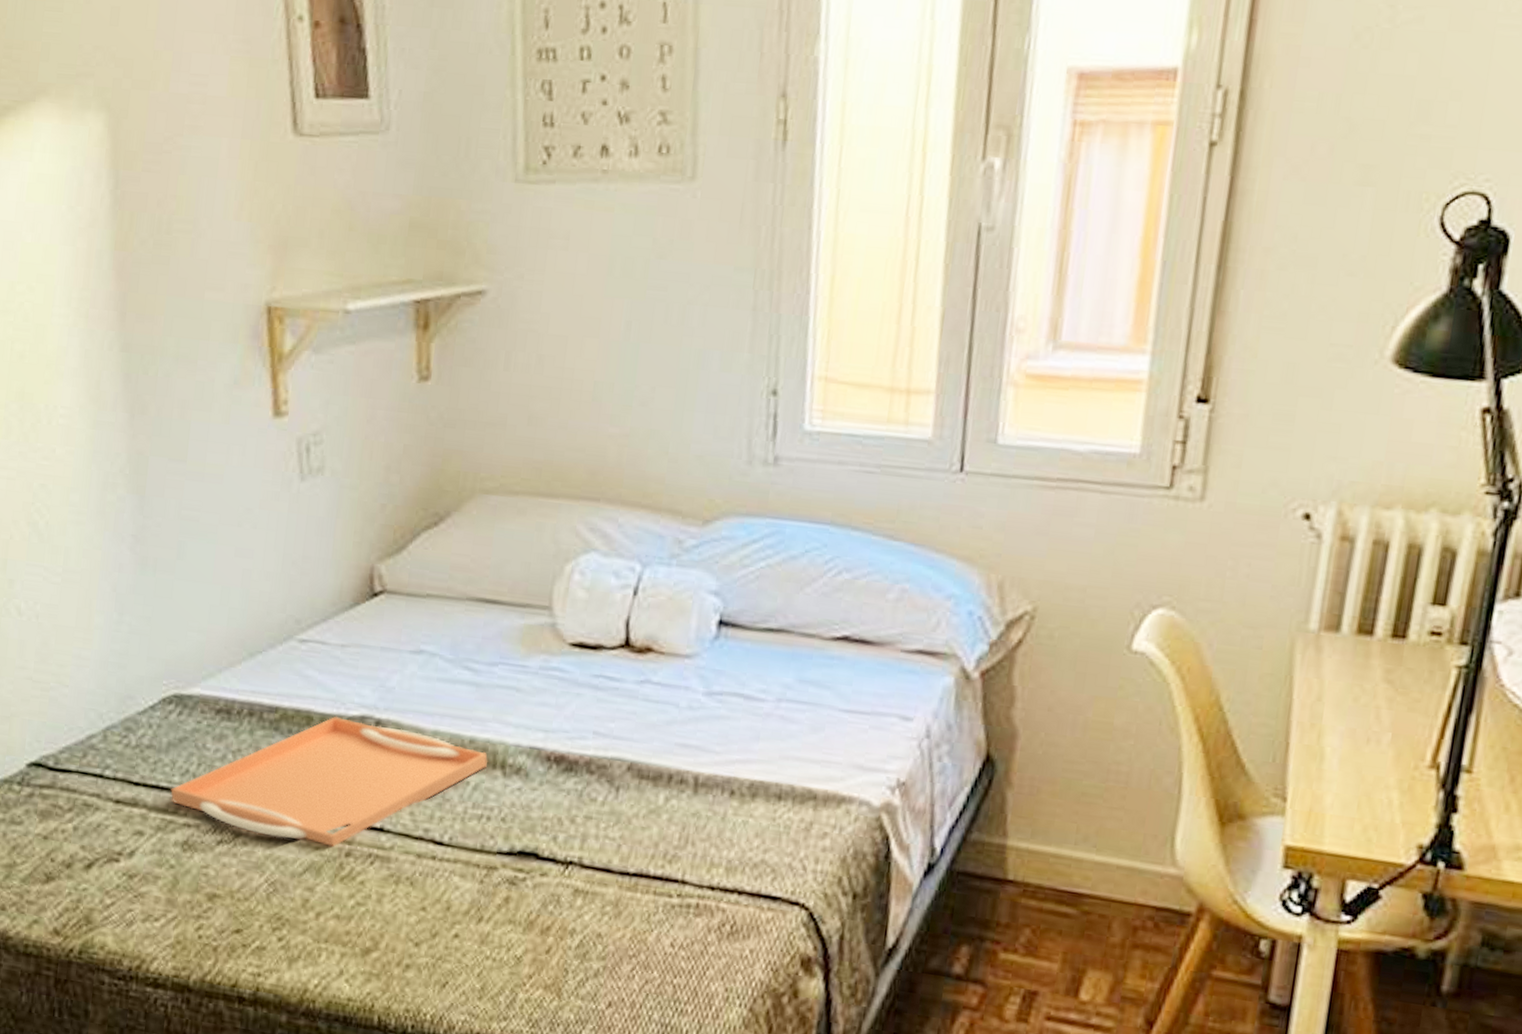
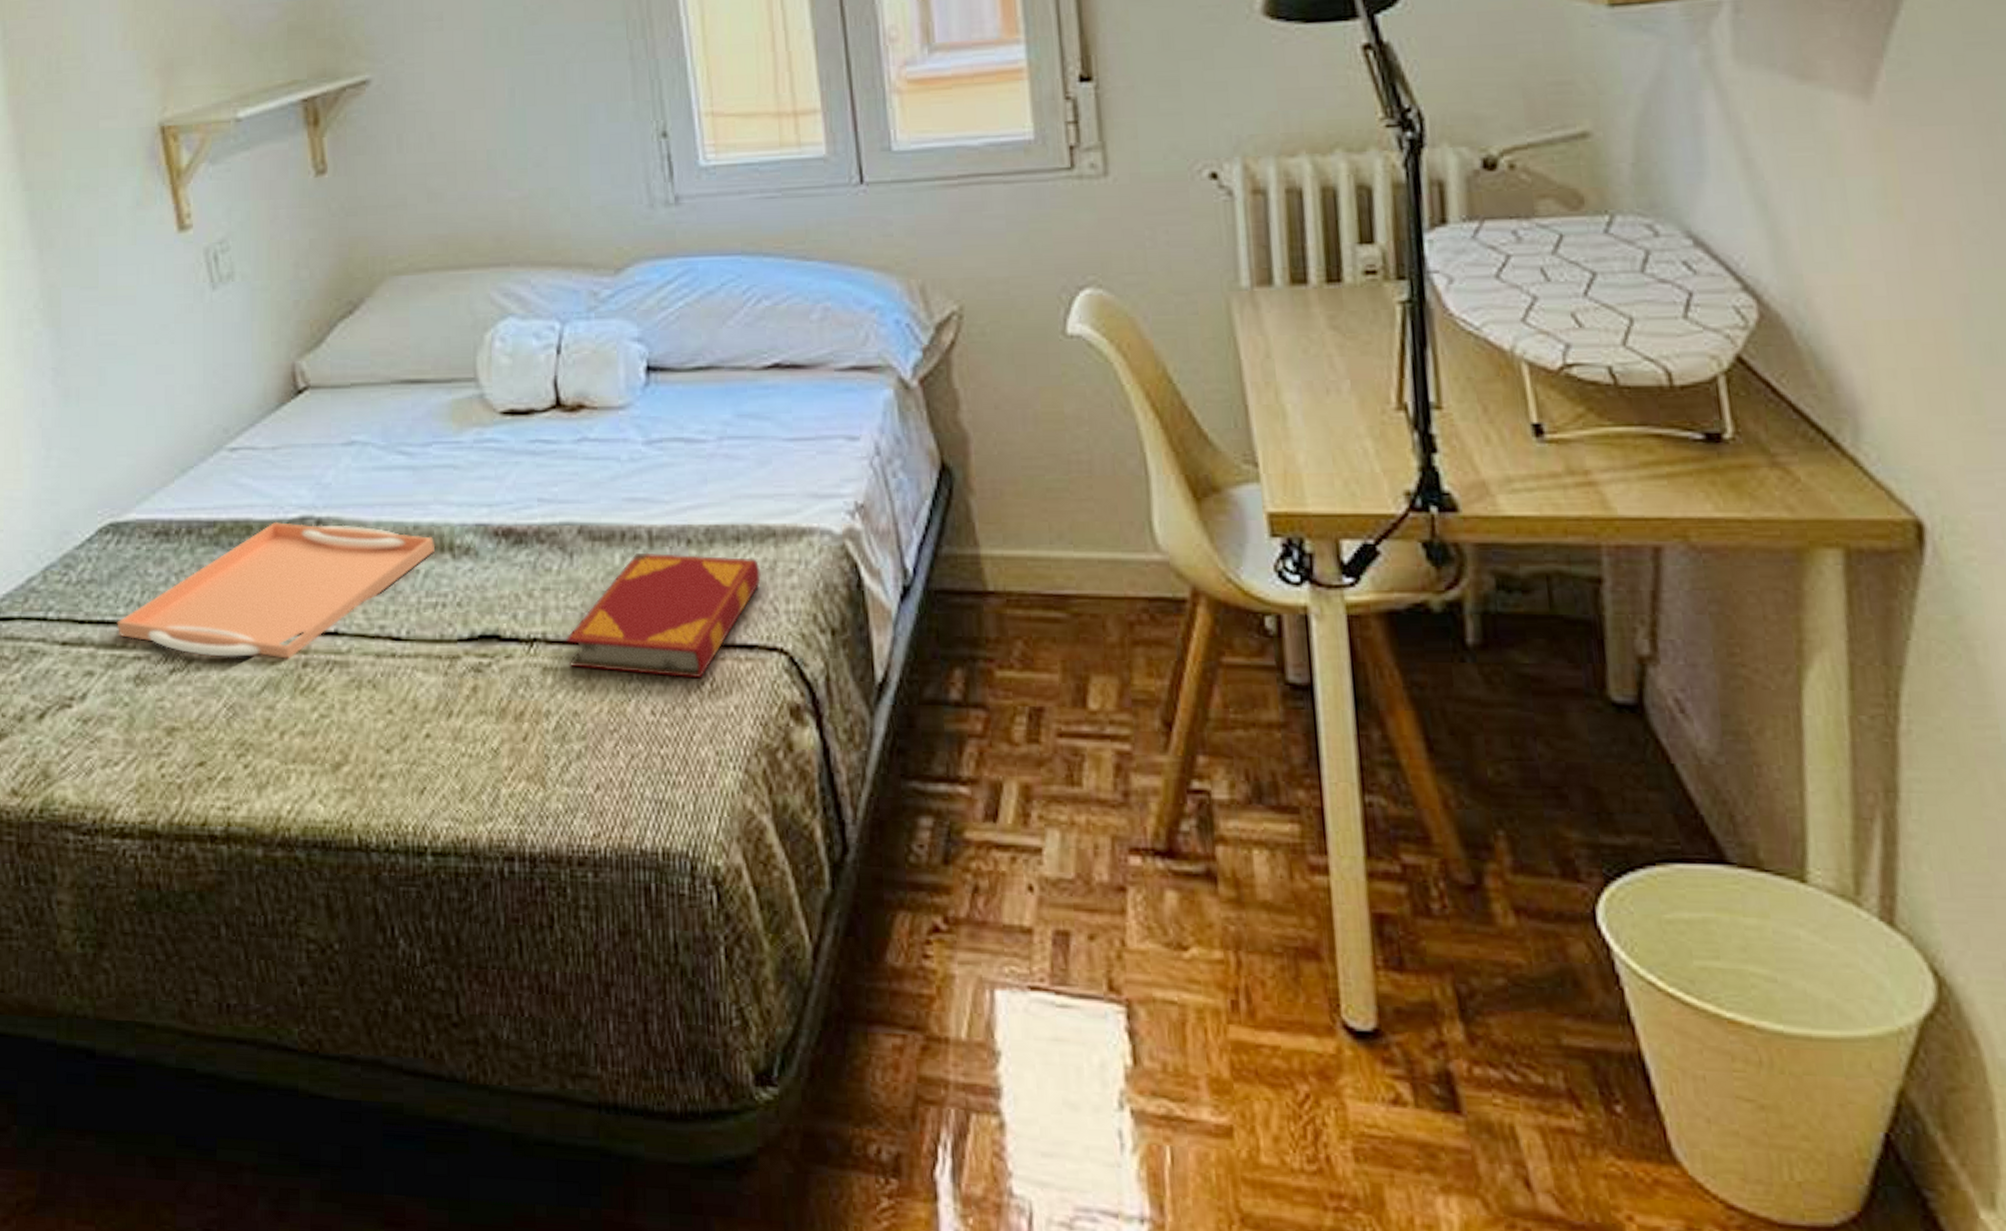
hardback book: none [600,797,796,919] -> present [566,552,761,679]

